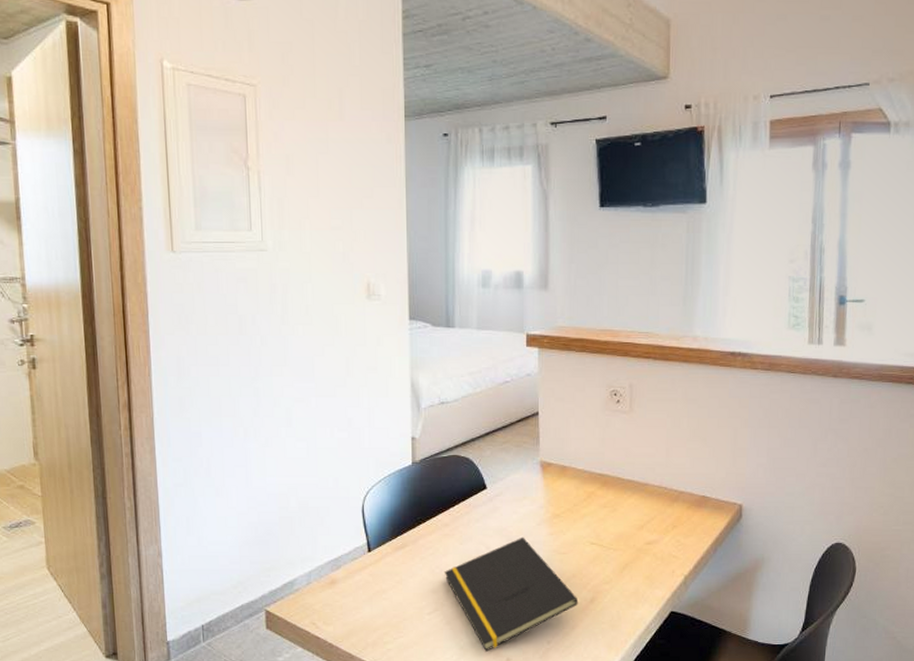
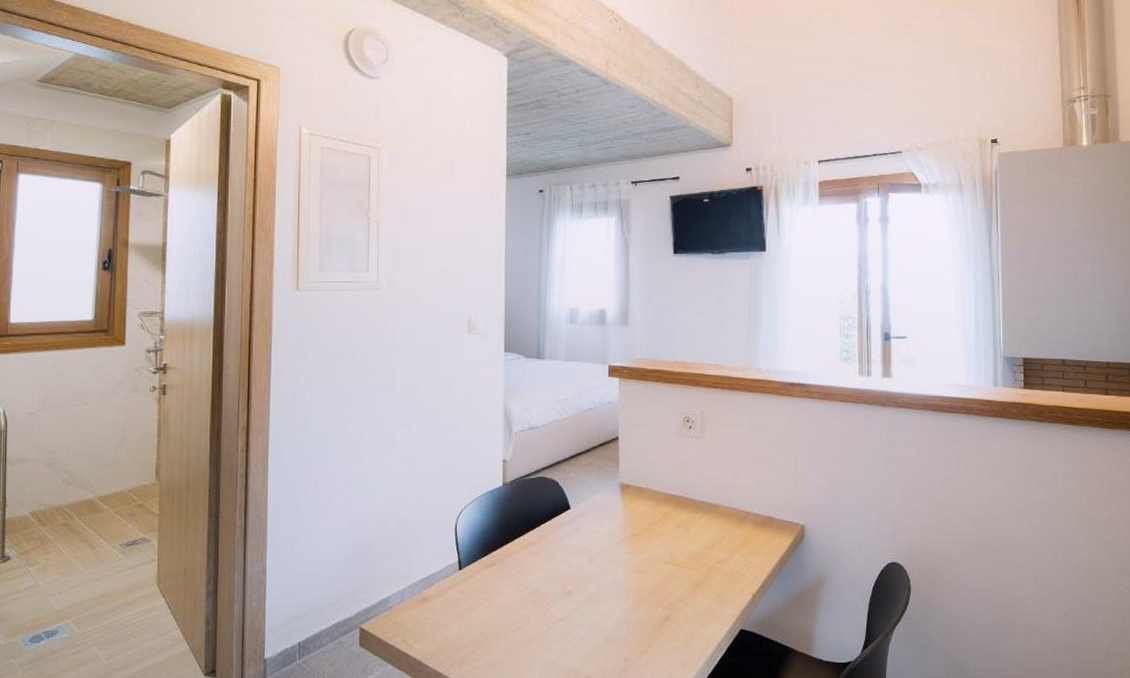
notepad: present [444,537,579,652] -> none [529,555,654,670]

